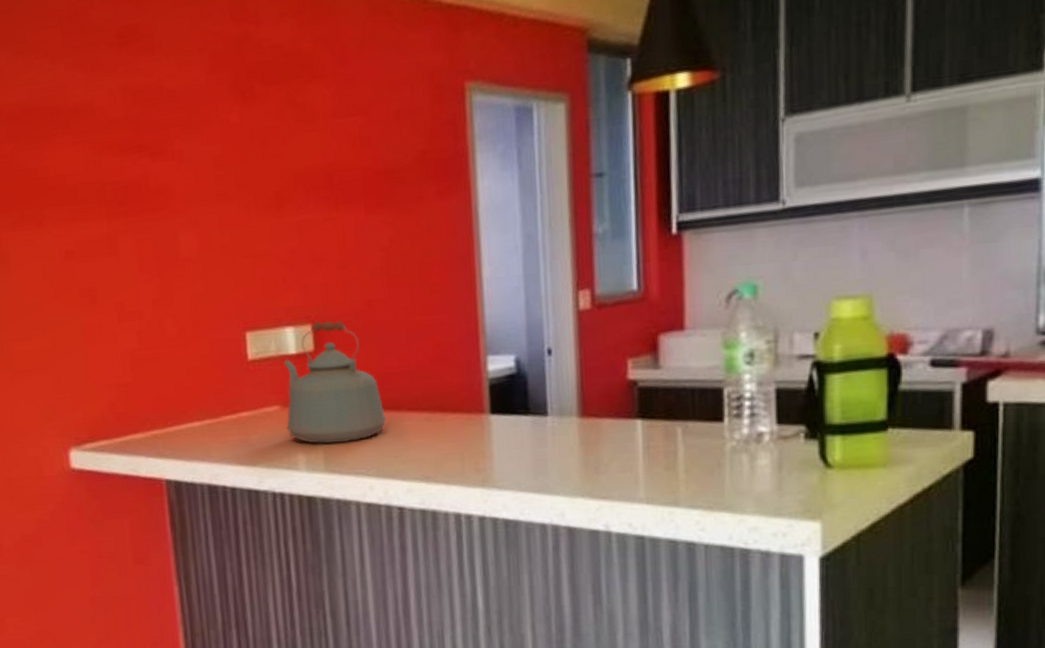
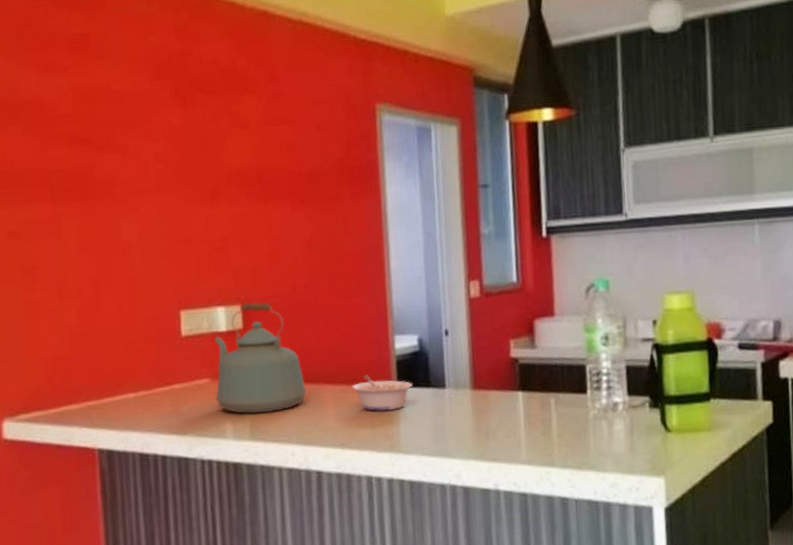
legume: none [438,401,508,442] -> present [352,375,412,412]

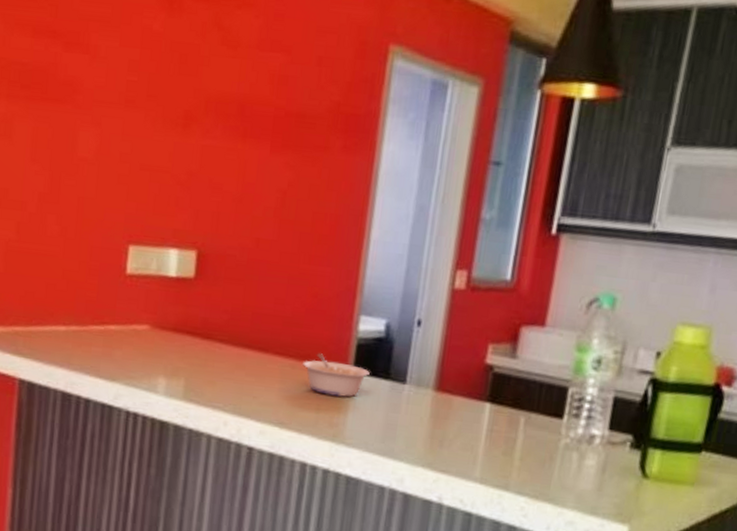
kettle: present [214,302,306,414] -> none [152,249,252,375]

